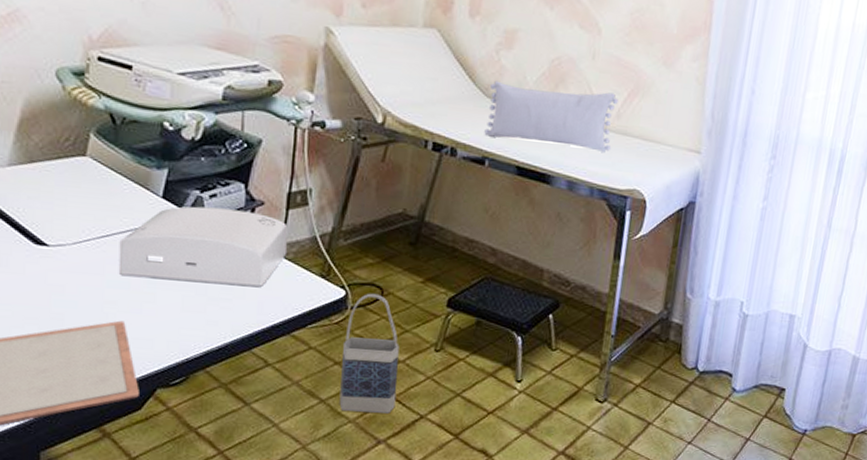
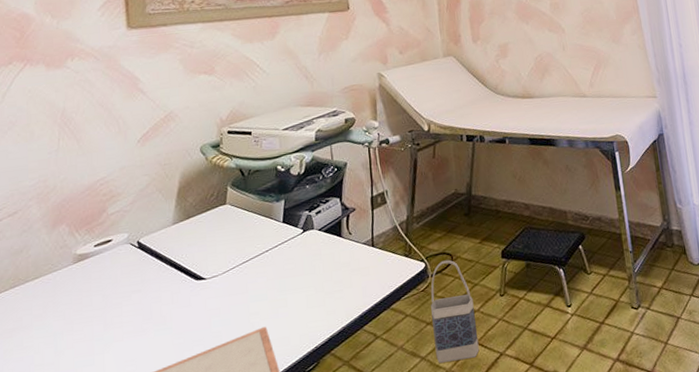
tissue dispenser: present [118,206,288,287] -> none [256,218,378,290]
pillow: present [484,80,619,152] -> none [497,70,593,122]

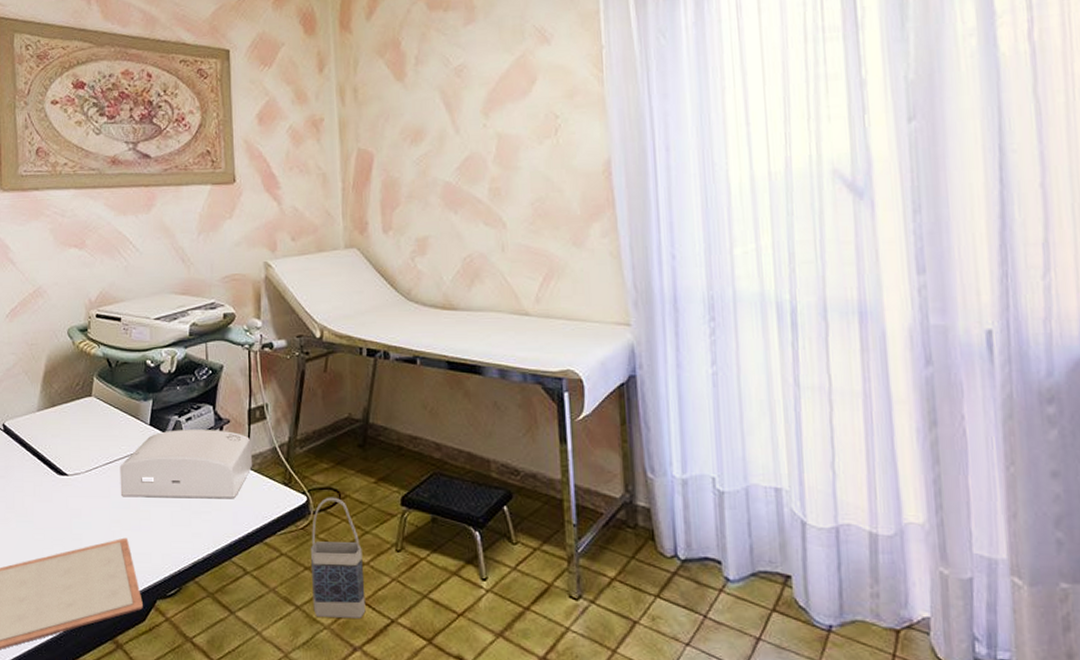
tissue dispenser: none [256,218,378,290] -> present [120,430,253,498]

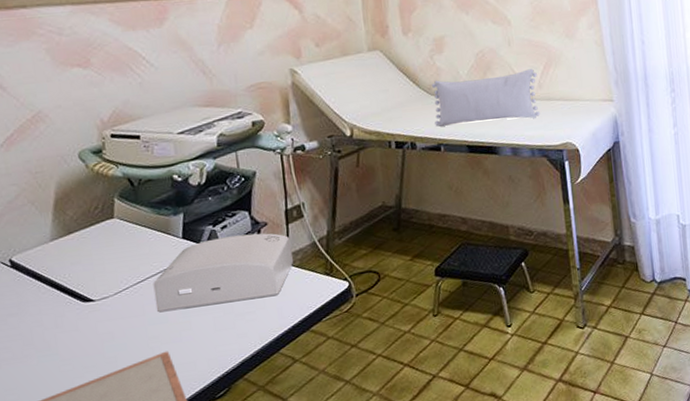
bag: present [310,497,366,618] -> none [355,278,410,386]
pillow: none [410,279,537,337] -> present [431,69,541,126]

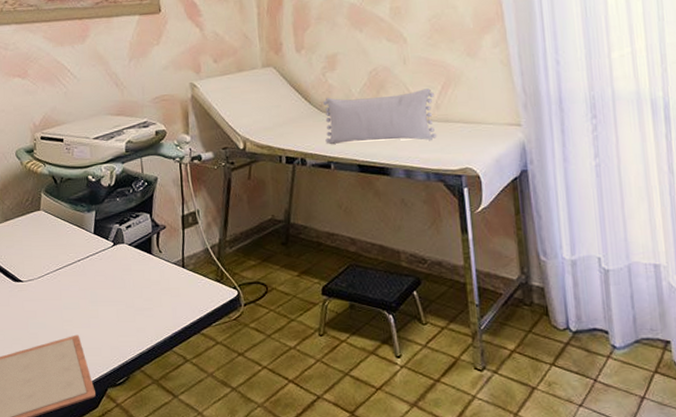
tissue dispenser: present [153,233,294,312] -> none [69,235,188,298]

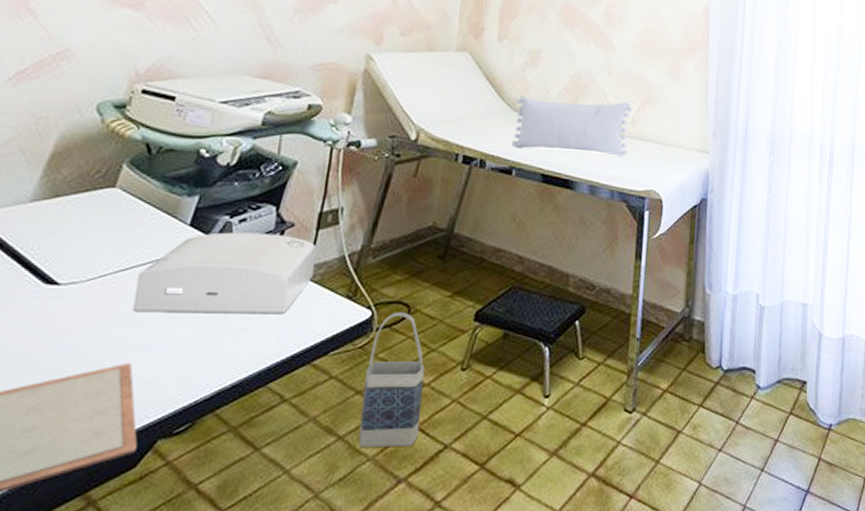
tissue dispenser: none [69,235,188,298] -> present [132,232,317,313]
bag: none [242,290,295,396] -> present [358,312,425,447]

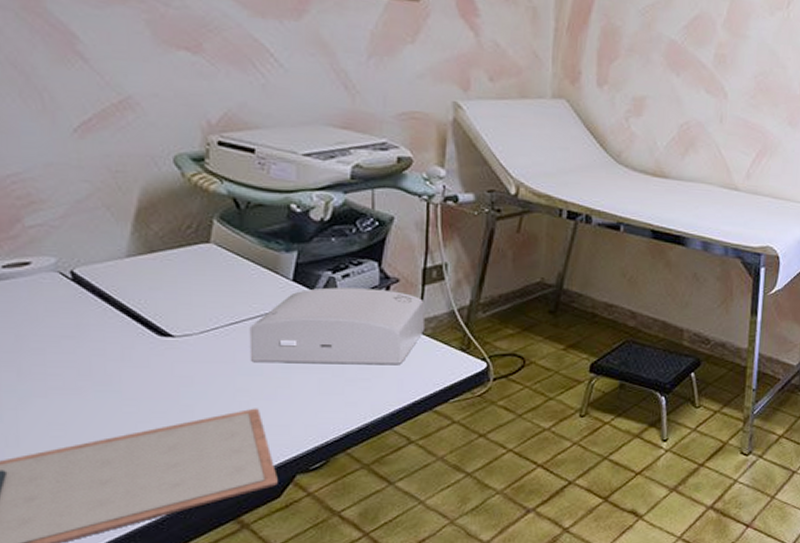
bag: present [358,312,425,447] -> none [486,363,544,482]
pillow: present [511,96,633,157] -> none [618,147,748,212]

